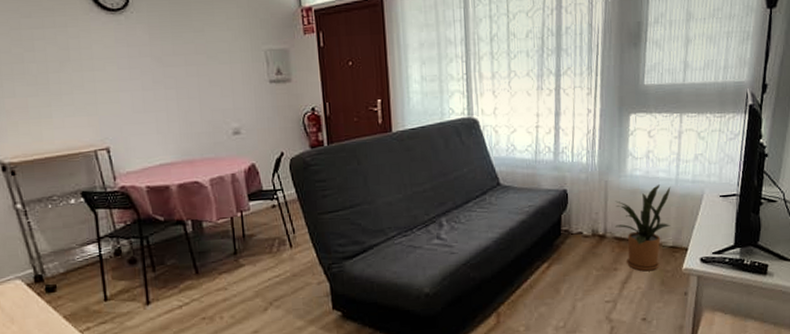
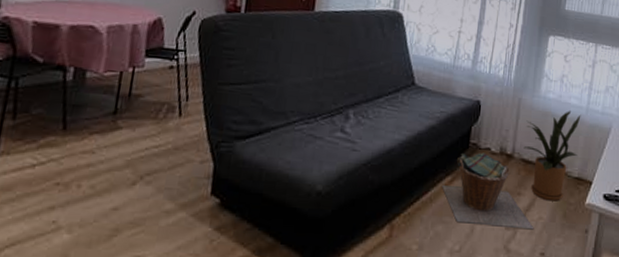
laundry basket: none [540,237,634,303] -> present [442,152,534,230]

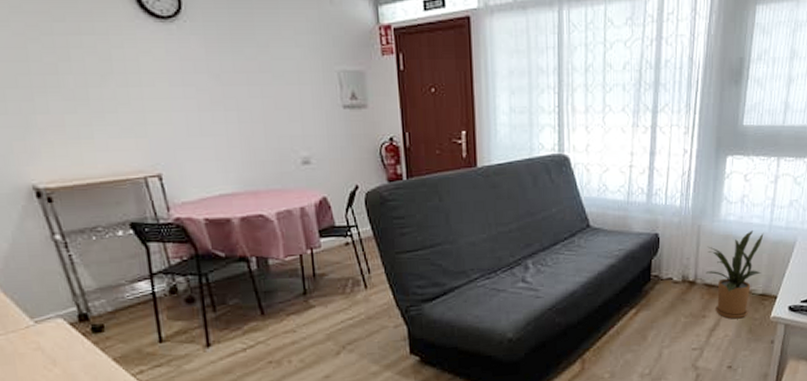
laundry basket: present [442,152,534,230] -> none [627,283,721,350]

